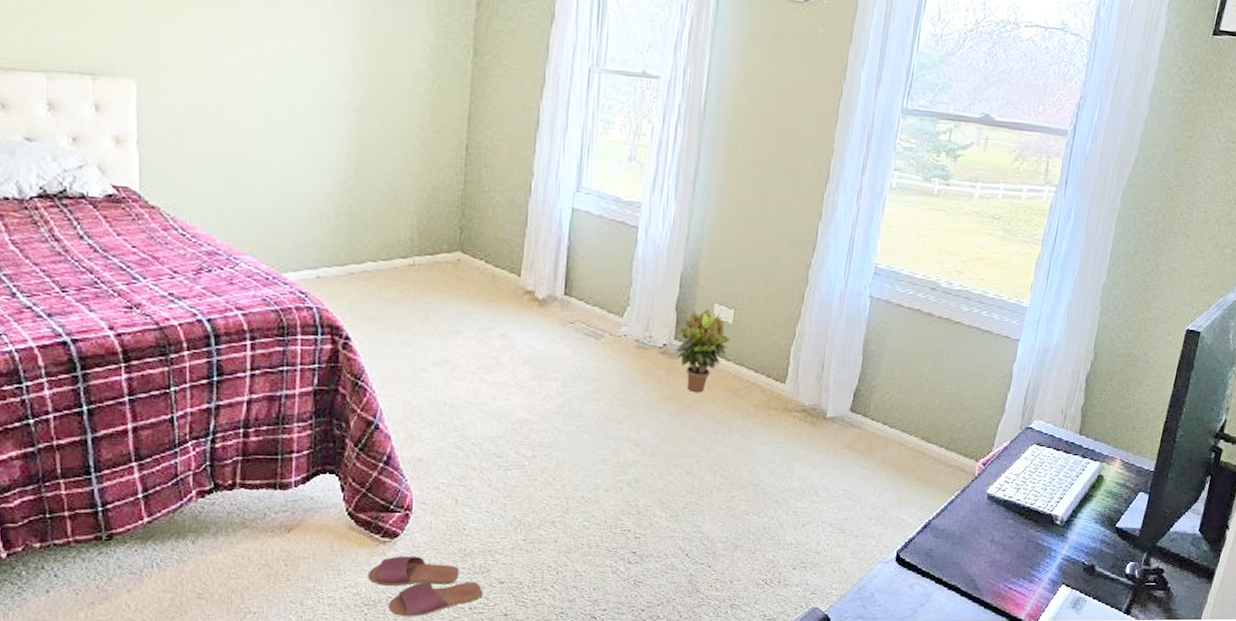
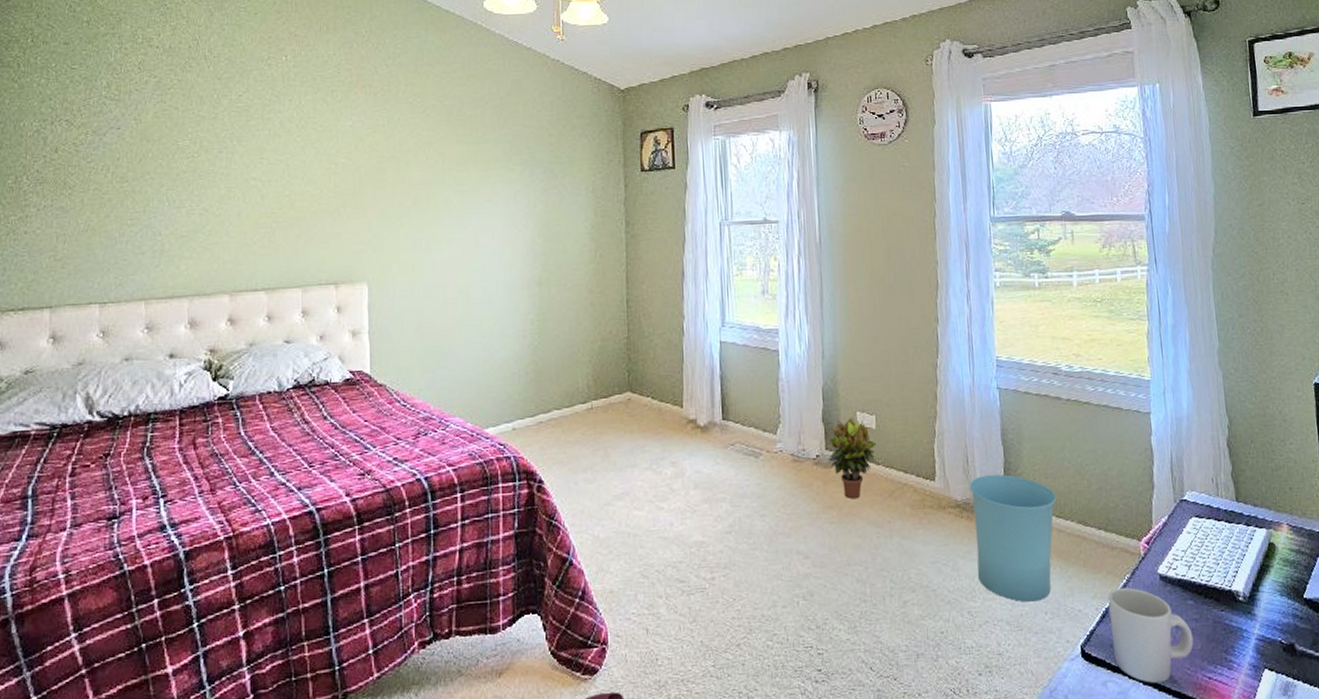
waste bin: none [811,384,906,508] -> present [969,474,1057,602]
mug: none [926,502,1005,590] -> present [1108,587,1194,684]

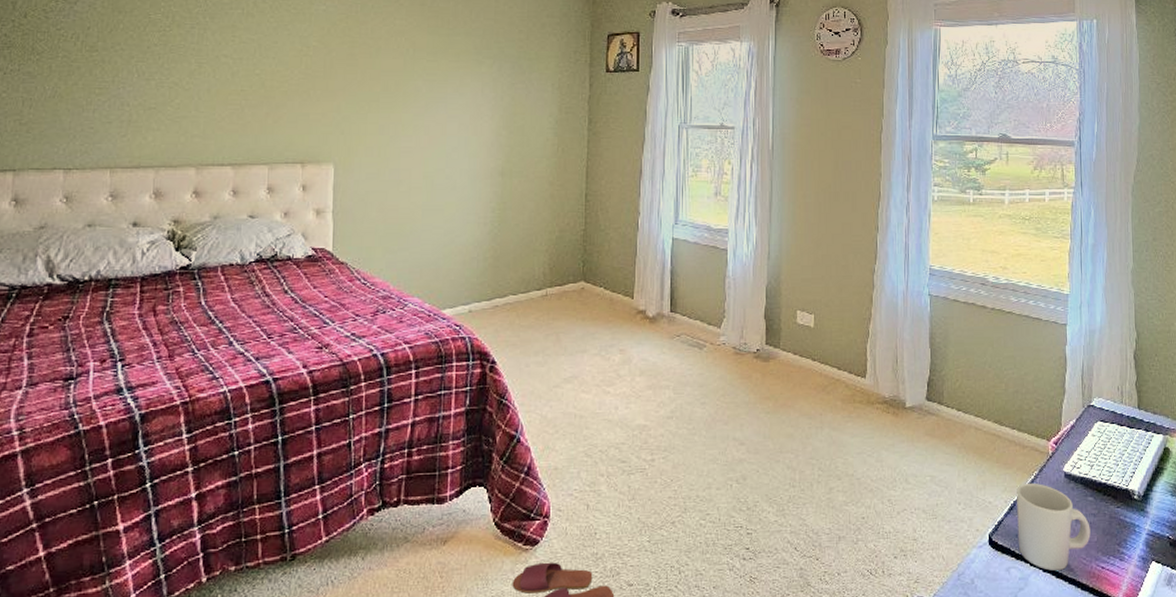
potted plant: present [829,418,877,499] -> none [768,316,813,392]
waste bin: present [969,474,1057,602] -> none [897,375,976,493]

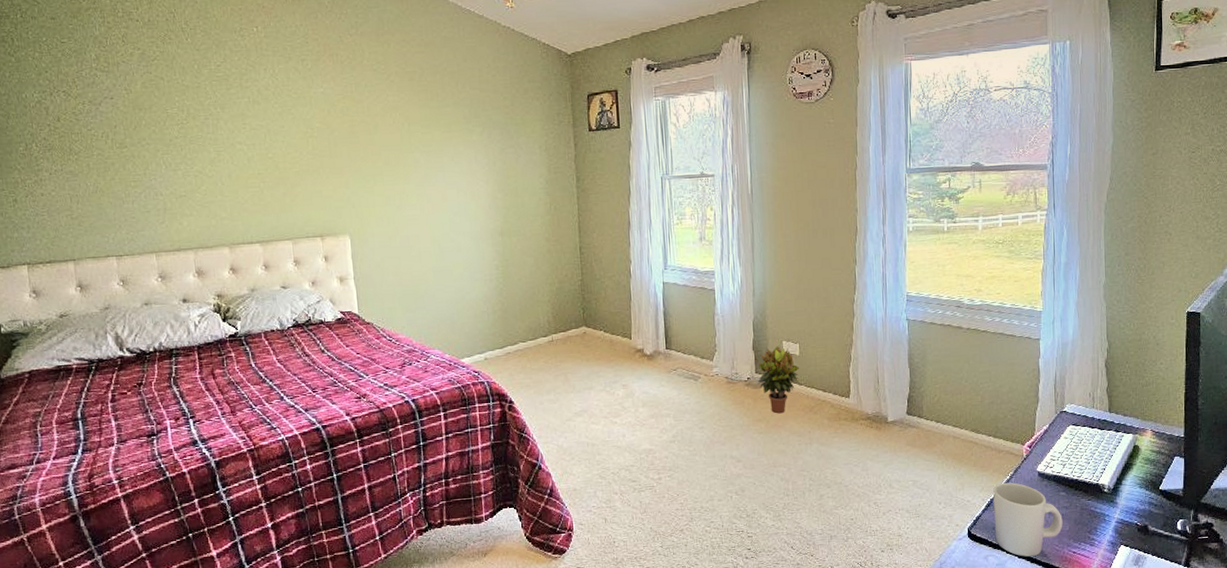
potted plant: none [768,316,813,392] -> present [758,346,800,414]

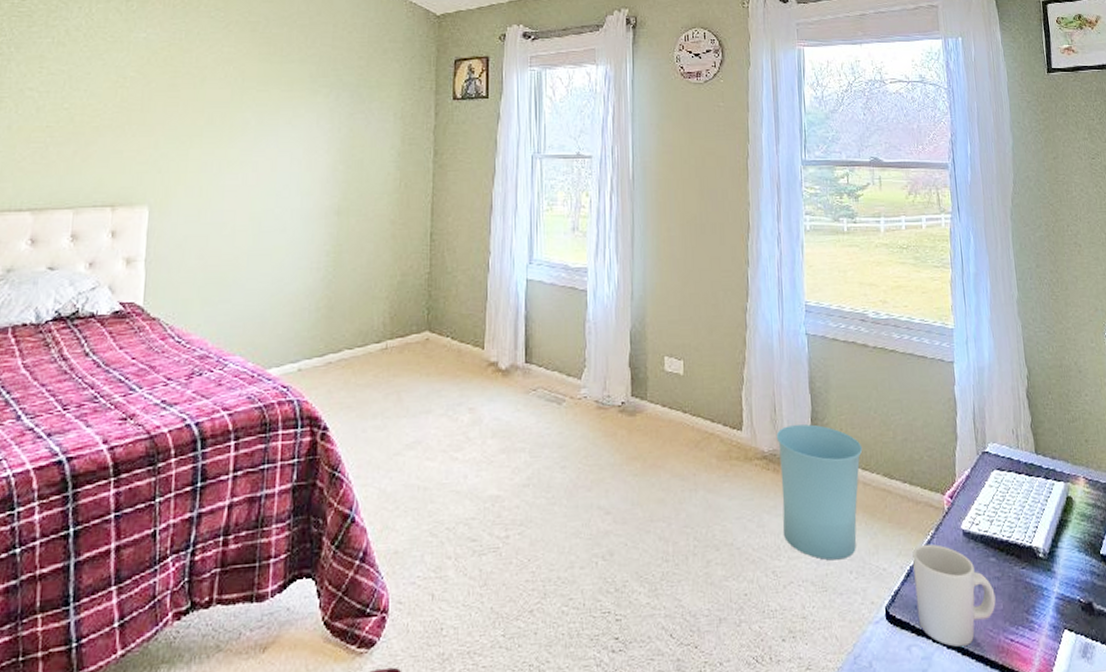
potted plant: present [758,346,800,414] -> none [634,363,684,450]
waste bin: none [879,392,954,495] -> present [776,424,863,561]

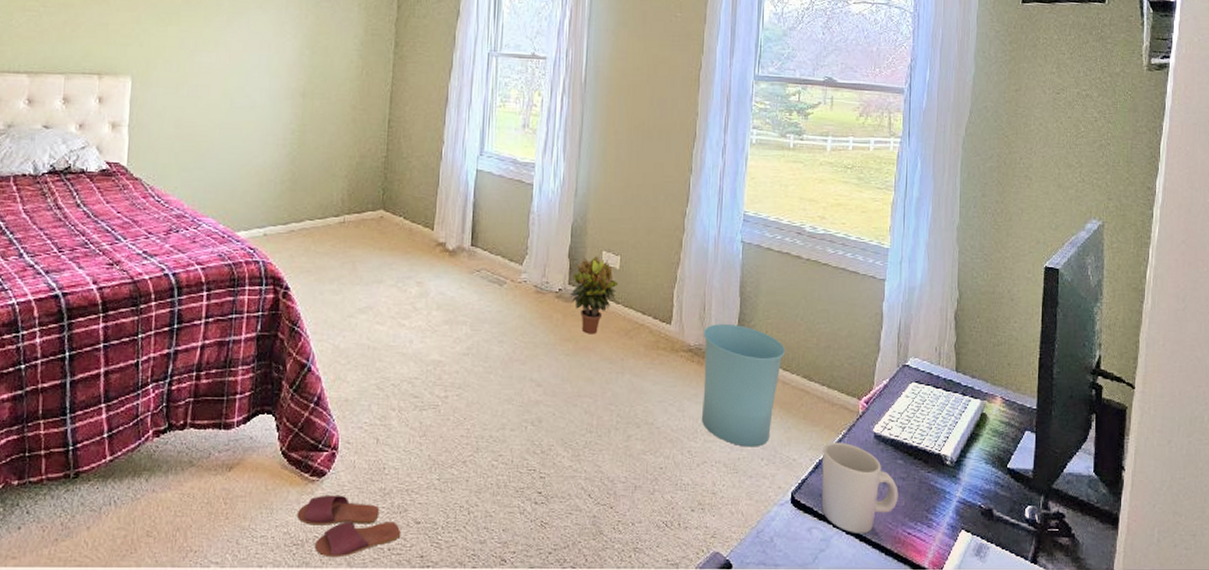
potted plant: none [634,363,684,450] -> present [571,256,618,335]

